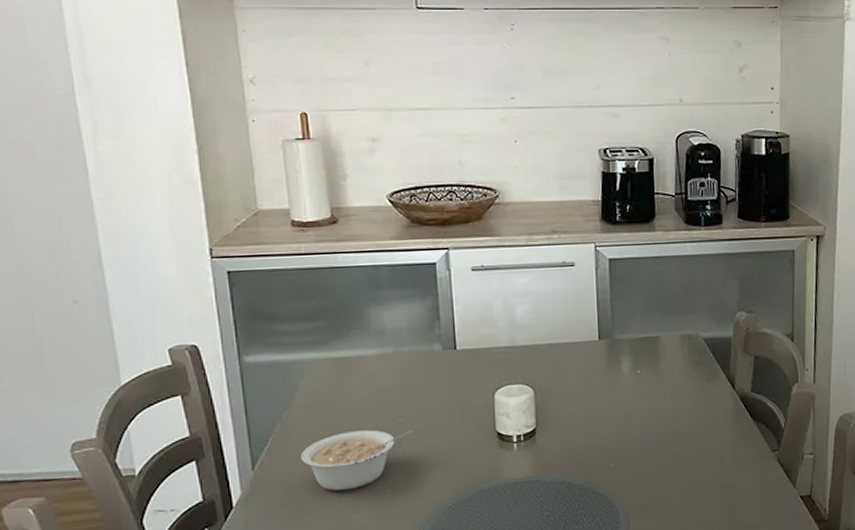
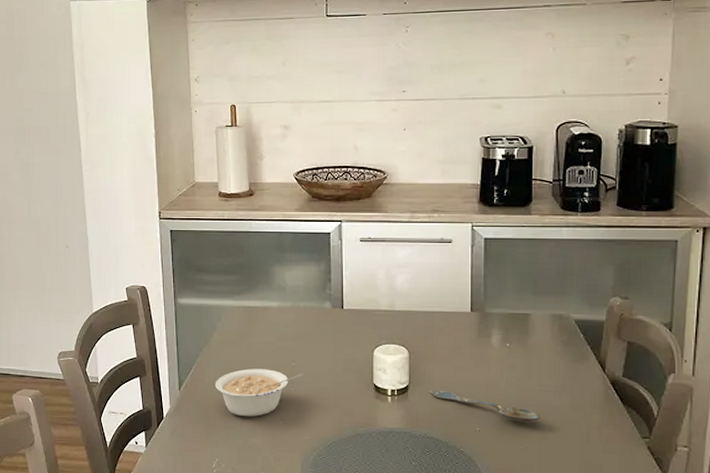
spoon: none [559,429,675,453] -> present [430,391,541,422]

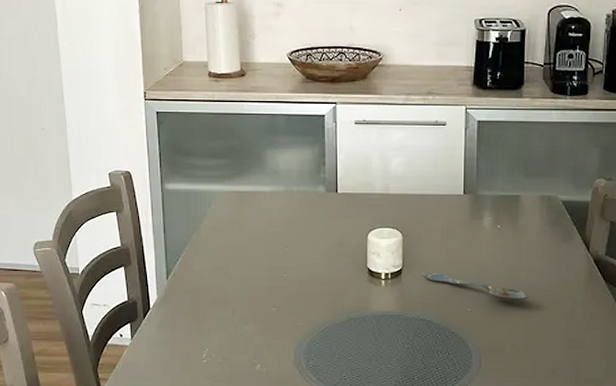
legume: present [215,368,303,416] -> none [204,255,296,304]

